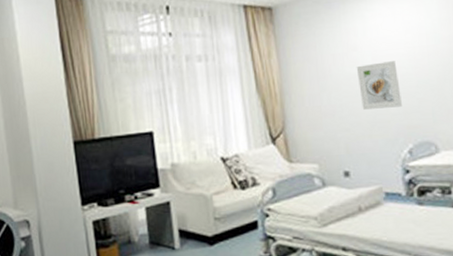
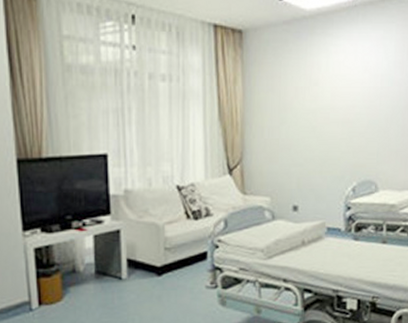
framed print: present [356,61,402,110] -> none [315,99,353,146]

